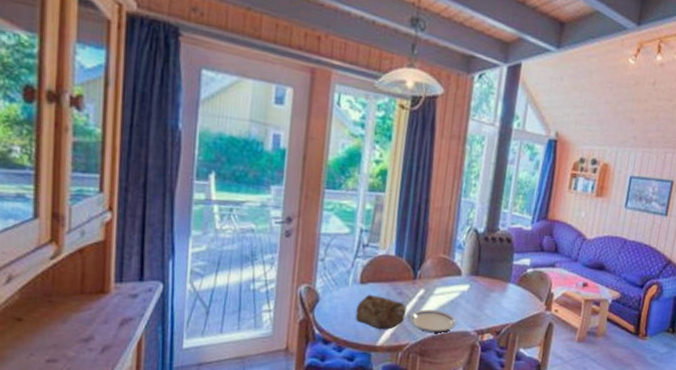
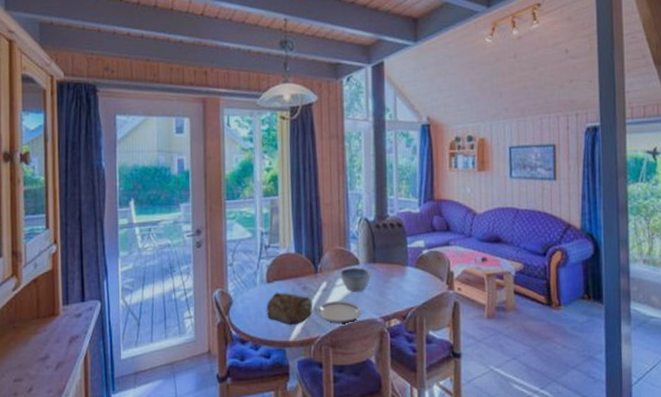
bowl: none [440,278,472,303] -> present [340,268,371,291]

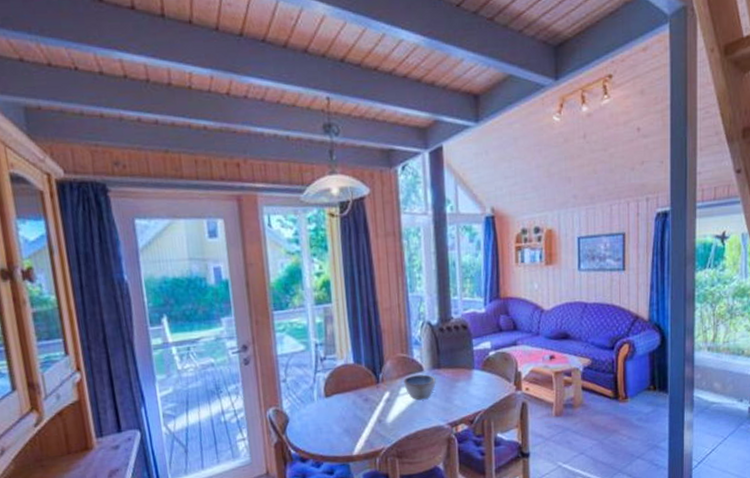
bread: present [267,292,313,324] -> none [326,406,377,439]
plate: present [317,301,363,323] -> none [380,410,429,434]

